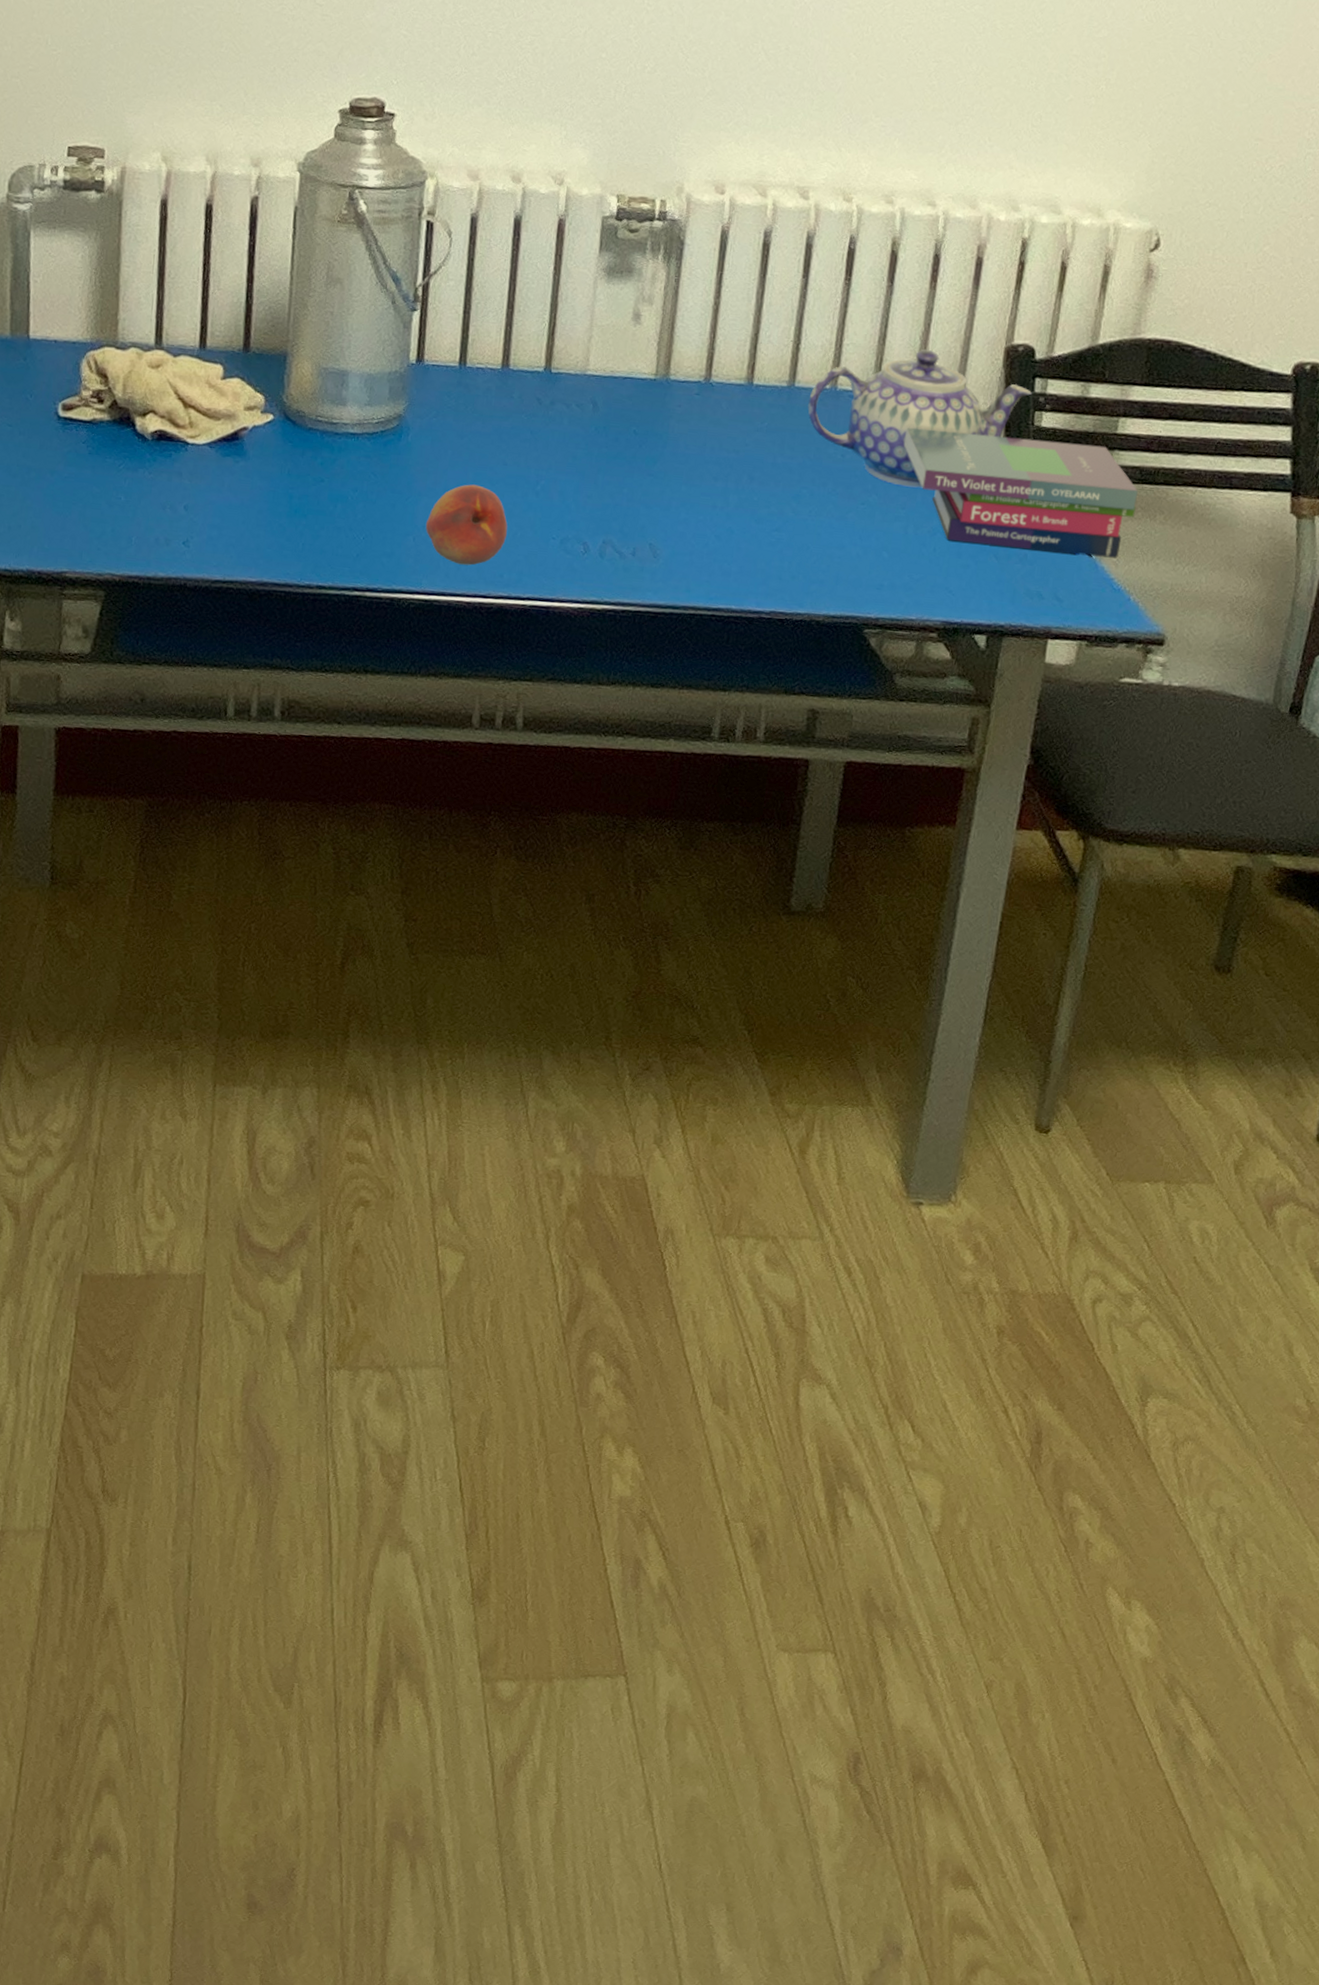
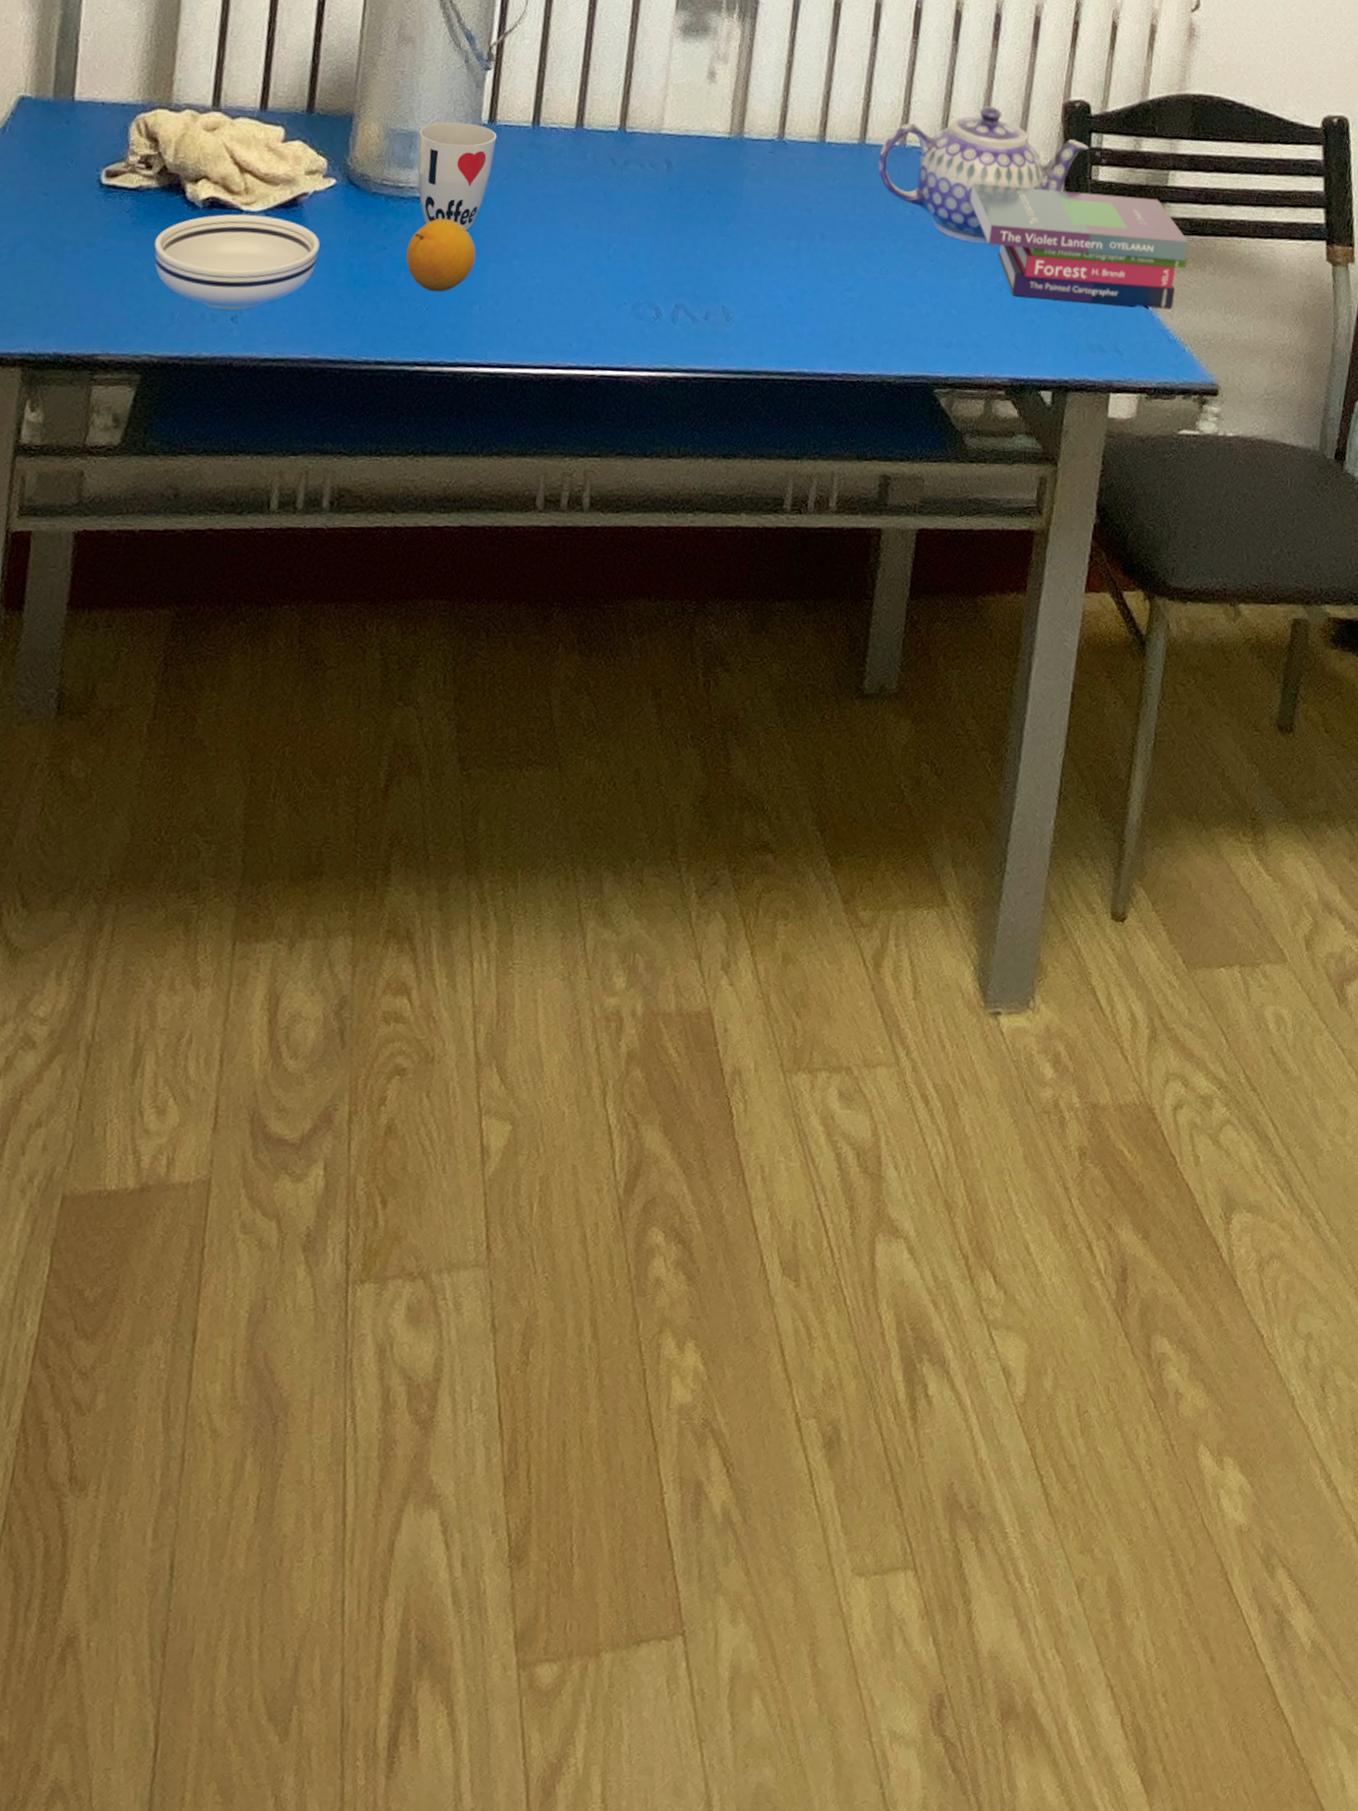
bowl: none [110,446,261,536] -> present [154,214,320,311]
fruit: none [342,454,408,523] -> present [406,218,476,292]
cup: none [349,361,425,465] -> present [417,121,497,230]
fruit: present [425,484,508,566] -> none [492,249,578,335]

